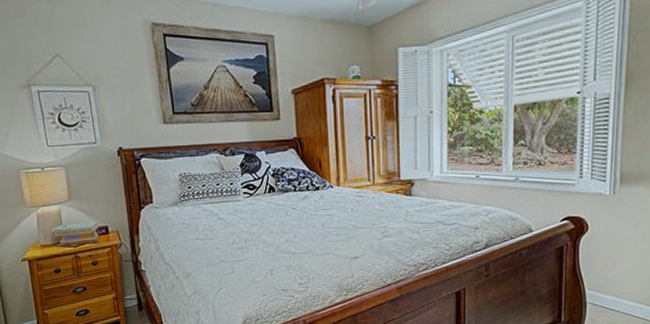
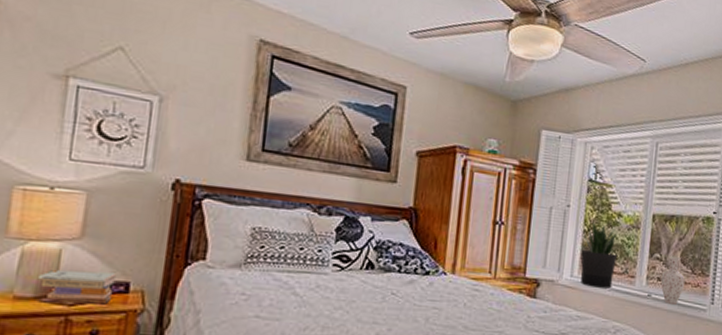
planter: none [448,121,483,180] -> present [580,220,618,290]
vase: none [527,141,552,184] -> present [660,256,686,305]

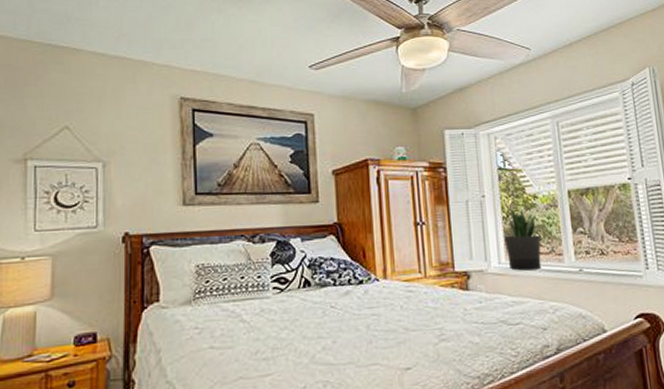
books: present [37,269,116,306] -> none [18,326,84,361]
vase: present [660,256,686,305] -> none [589,228,615,276]

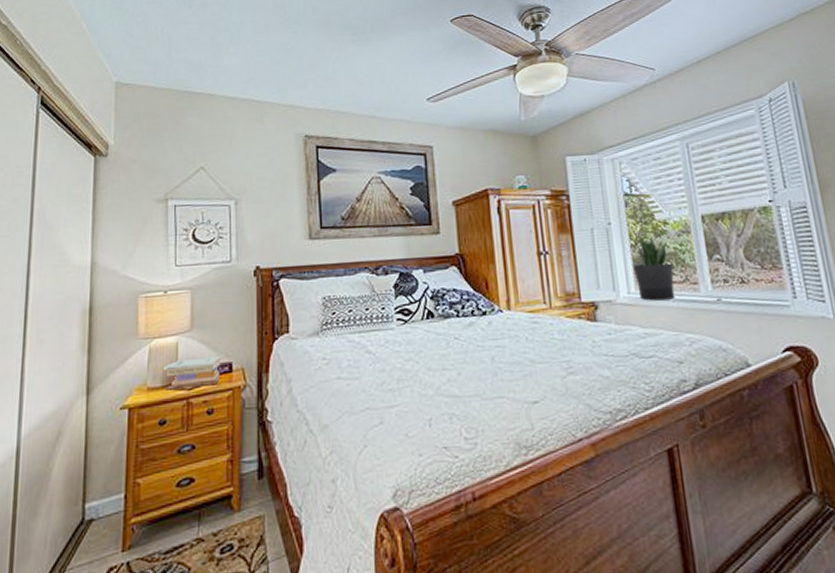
books: none [18,326,84,361] -> present [162,356,221,389]

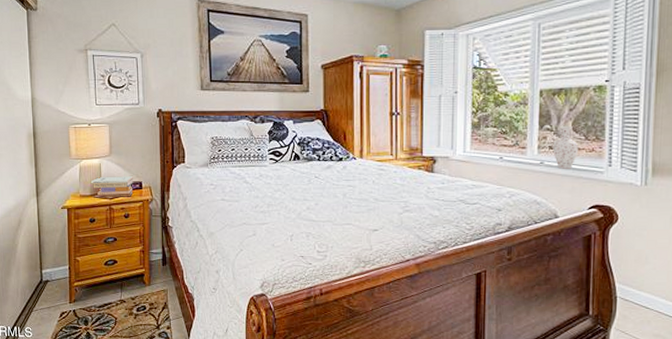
planter: present [631,233,675,302] -> none [471,102,507,161]
vase: none [727,255,757,306] -> present [553,126,579,169]

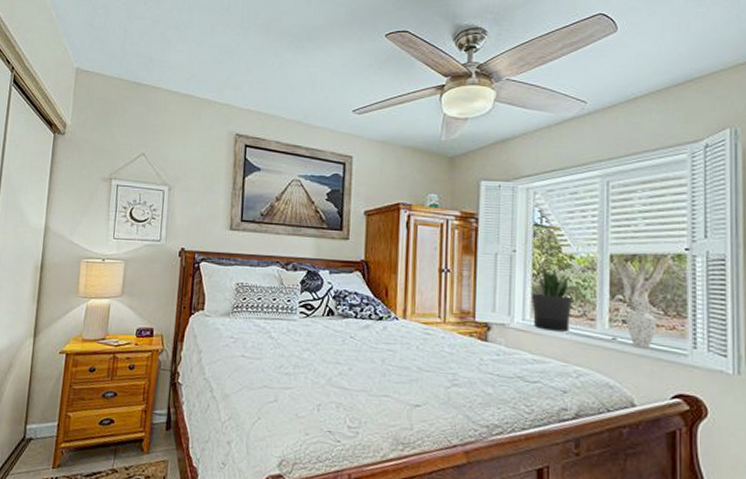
books: present [90,176,133,198] -> none [96,319,144,346]
planter: none [471,102,507,161] -> present [532,264,573,333]

